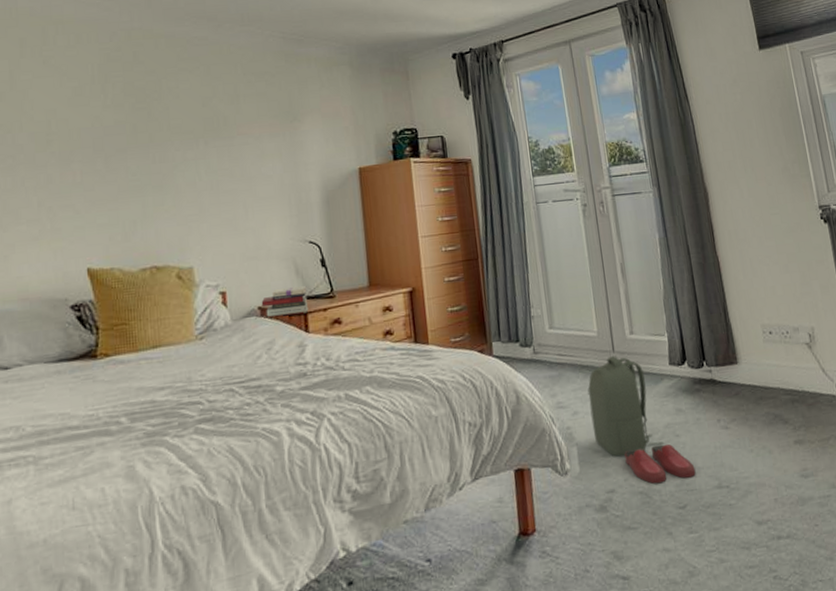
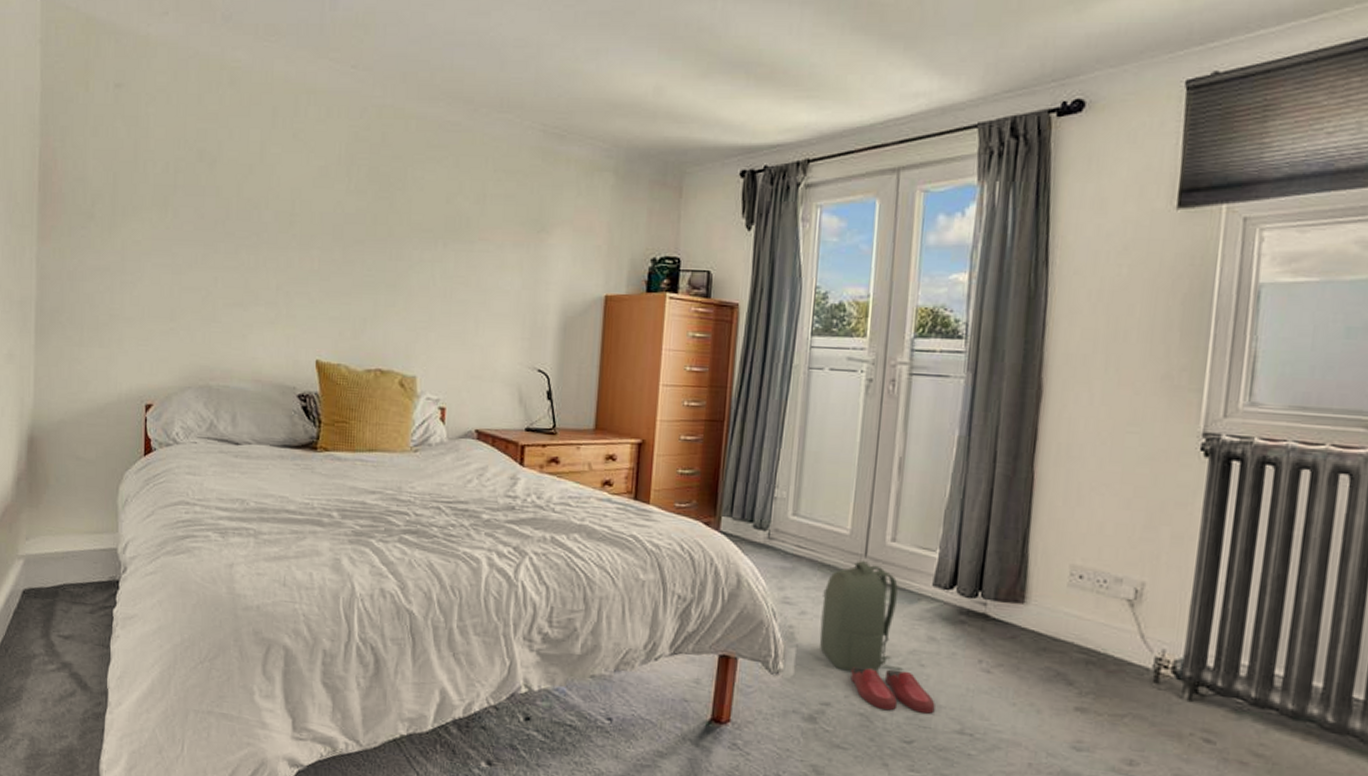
books: present [261,286,309,318] -> none [479,413,529,447]

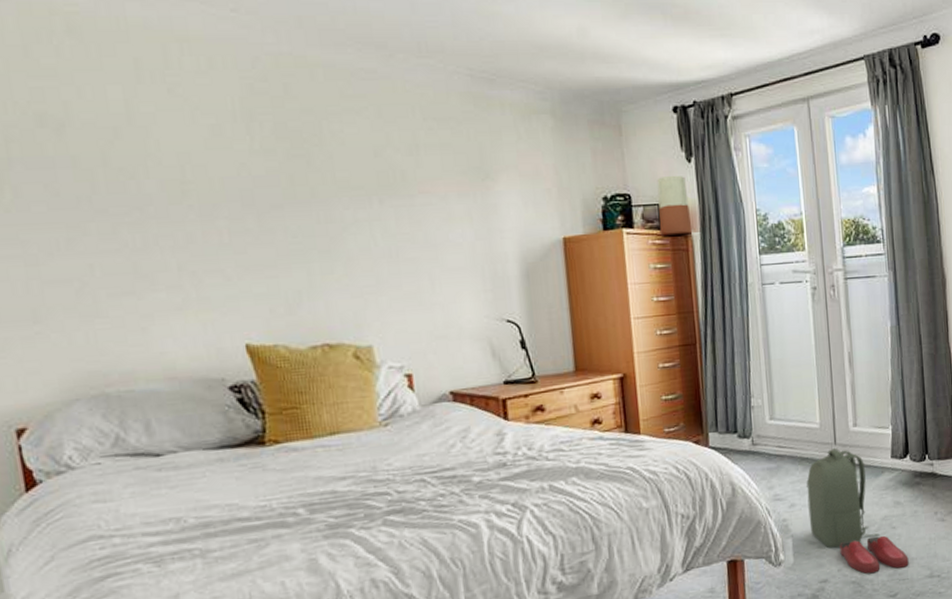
vase: none [704,242,742,308] -> present [657,175,693,238]

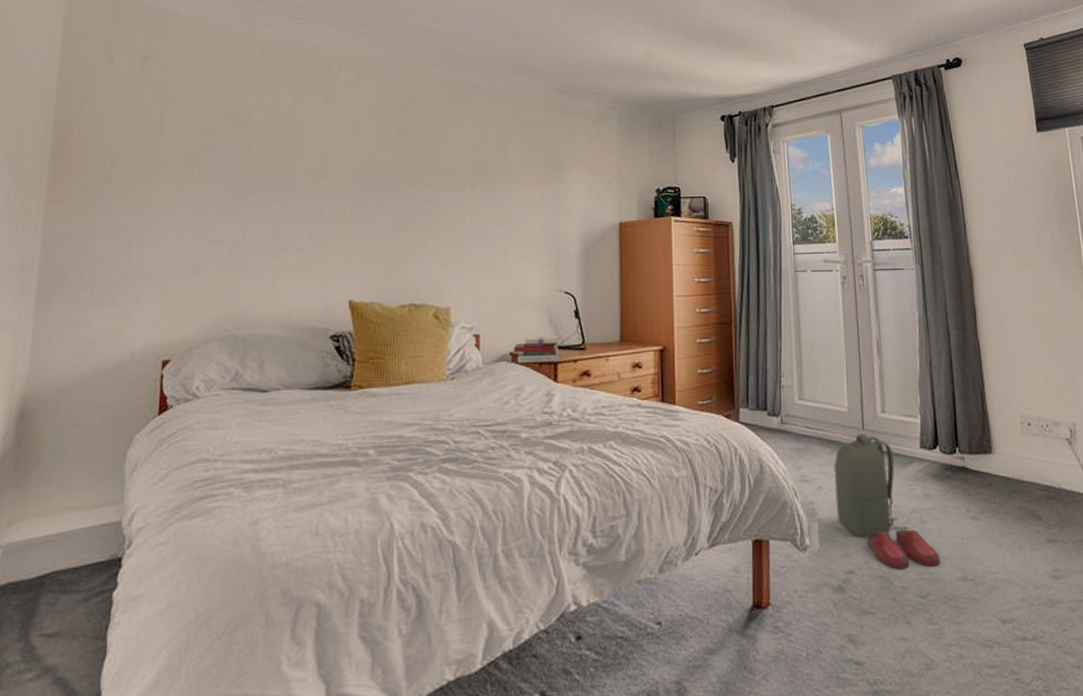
books: none [453,370,508,404] -> present [513,335,559,365]
vase: present [657,175,693,238] -> none [703,172,733,227]

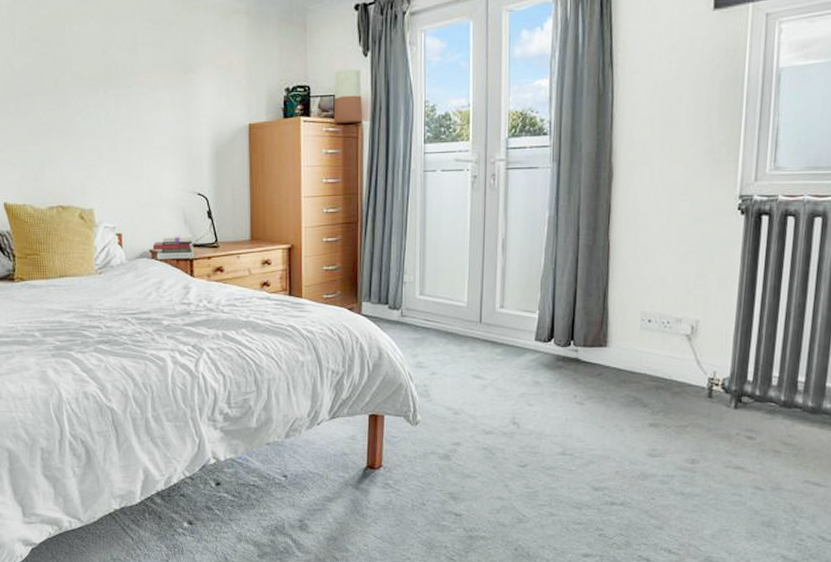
vase: none [703,172,733,227] -> present [333,68,363,126]
backpack: present [833,434,909,537] -> none [448,327,515,416]
slippers: present [867,529,940,570] -> none [475,410,542,443]

